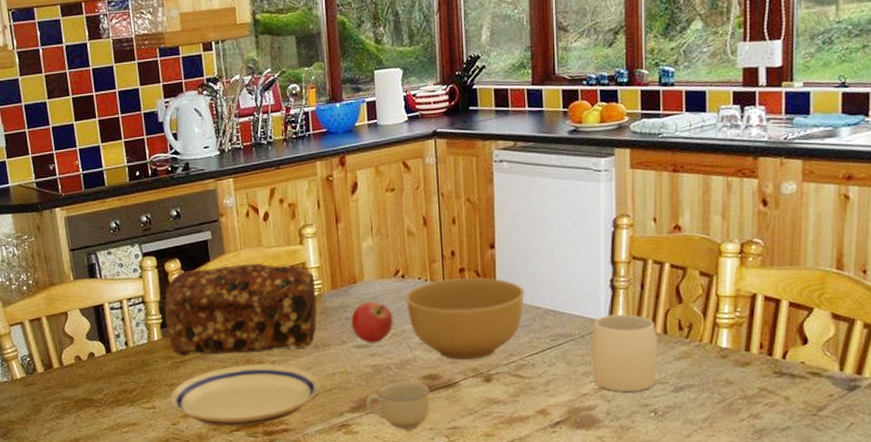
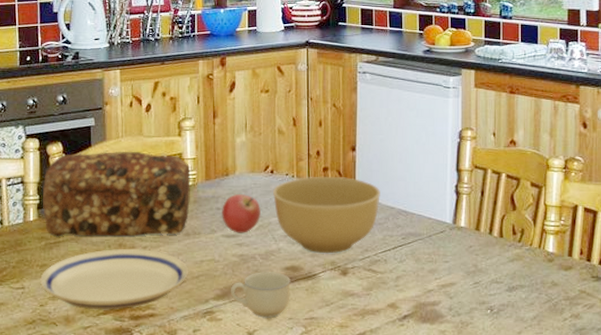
mug: present [590,314,659,392] -> none [436,217,495,289]

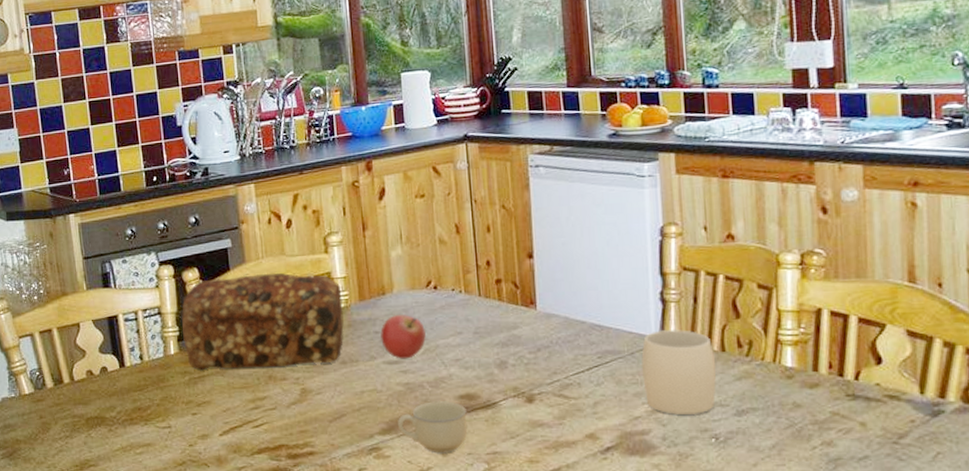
plate: present [40,249,188,310] -> none [187,381,348,449]
bowl: present [272,176,380,253] -> none [437,289,567,378]
mug: none [436,217,495,289] -> present [640,330,717,415]

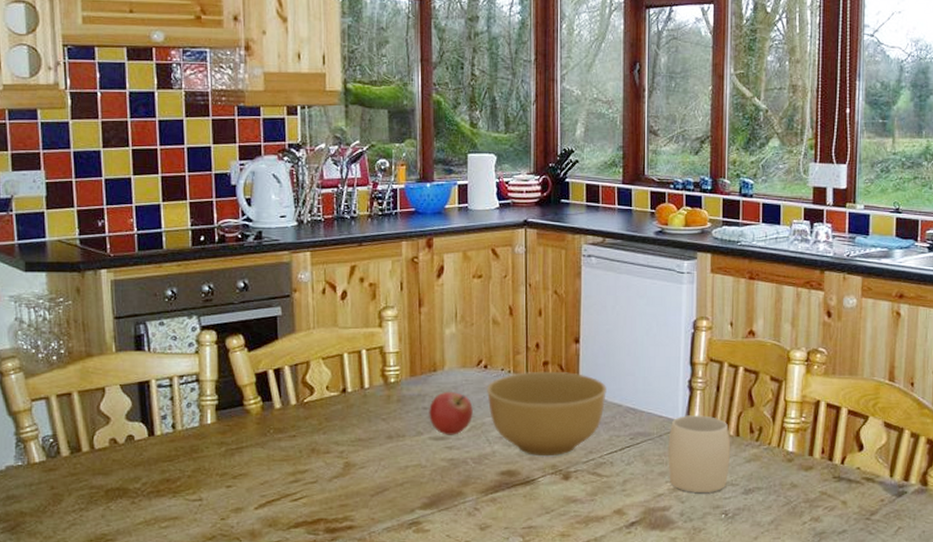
bread loaf: present [181,273,344,370] -> none [221,344,393,441]
cup: present [397,401,468,452] -> none [438,477,506,527]
bowl: none [437,289,567,378] -> present [486,371,606,455]

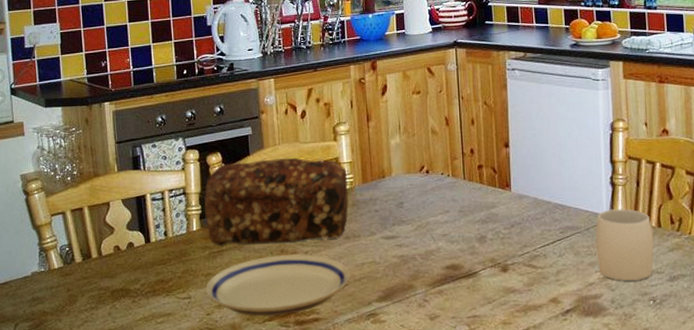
plate: none [220,455,391,523] -> present [206,254,350,317]
bread loaf: none [221,344,393,441] -> present [204,158,349,245]
fruit: present [429,392,474,435] -> none [380,195,420,235]
bowl: present [486,371,606,455] -> none [429,173,536,250]

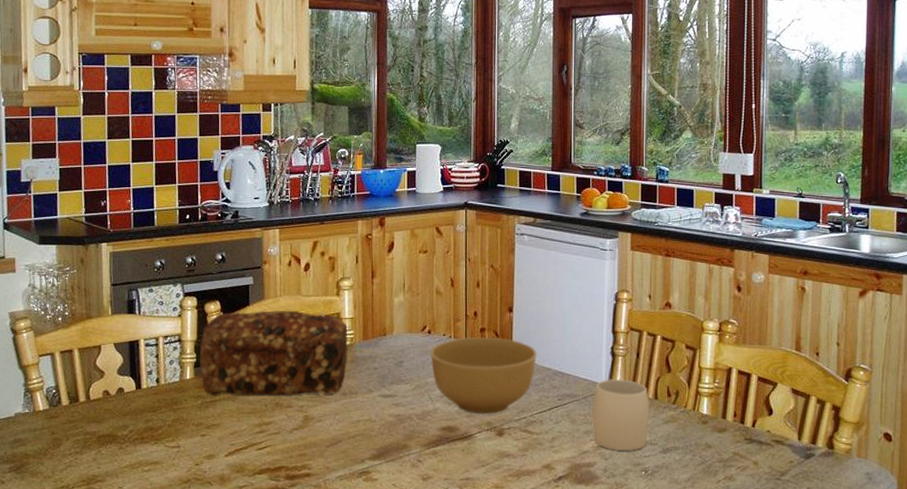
plate: present [206,254,350,317] -> none [196,408,344,470]
bowl: none [429,173,536,250] -> present [429,336,537,414]

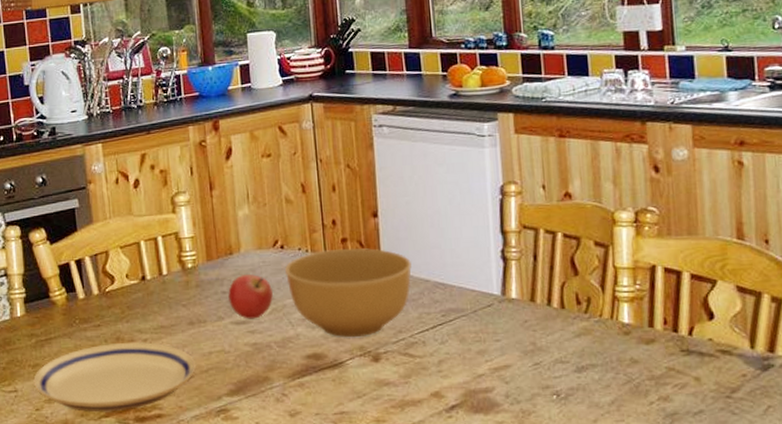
plate: none [196,408,344,470] -> present [33,342,196,413]
bread loaf: present [199,310,348,396] -> none [28,233,192,332]
fruit: none [379,354,419,393] -> present [228,274,274,319]
mug: present [591,379,650,451] -> none [483,287,557,372]

